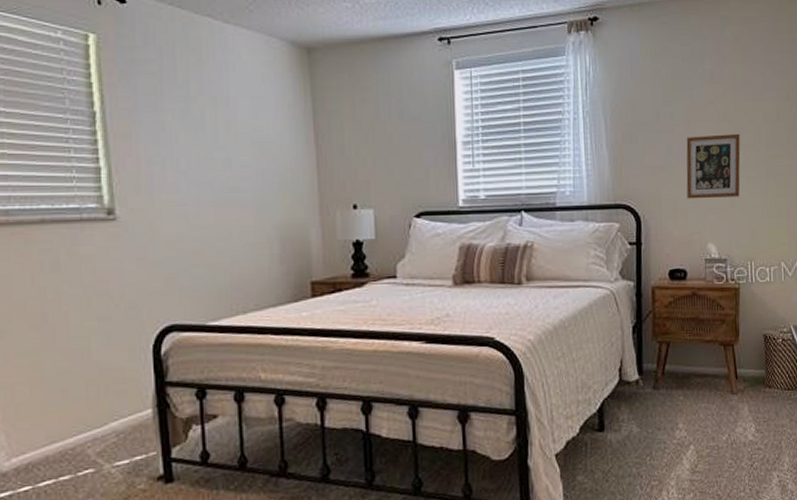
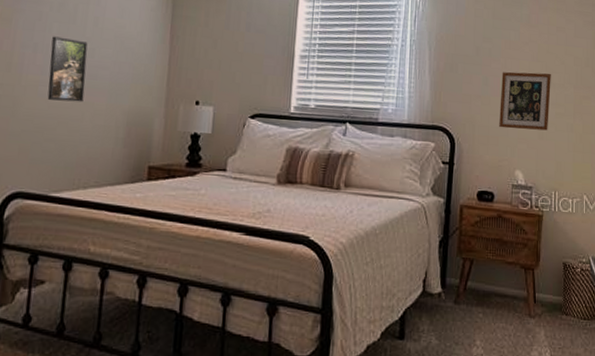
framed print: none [181,148,228,221] -> present [47,36,88,103]

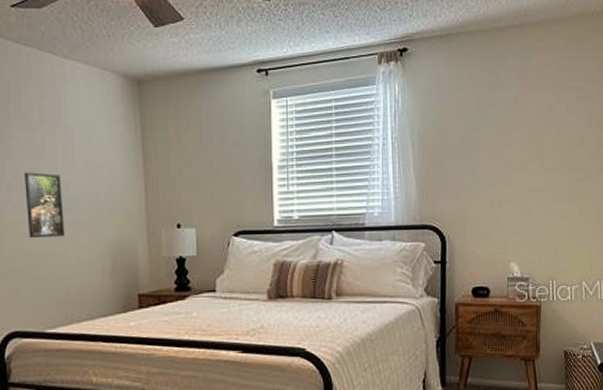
picture frame: present [499,72,551,131] -> none [490,157,544,221]

